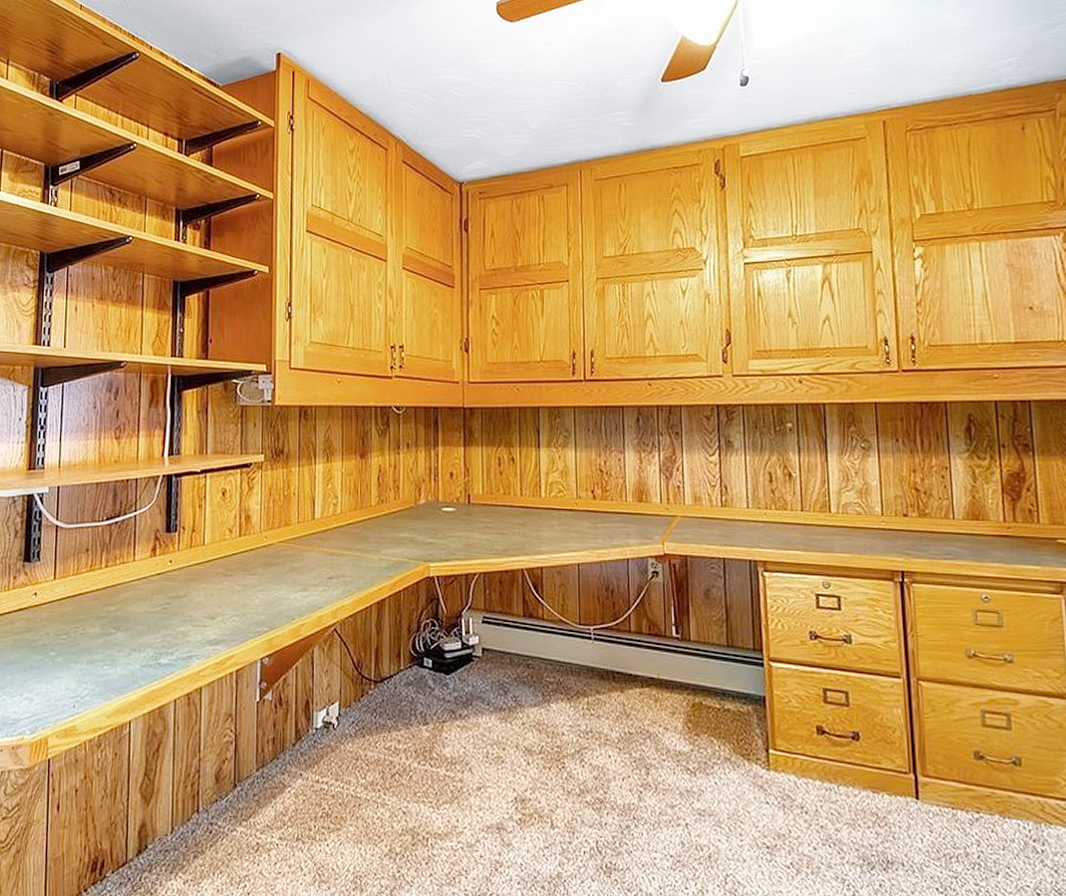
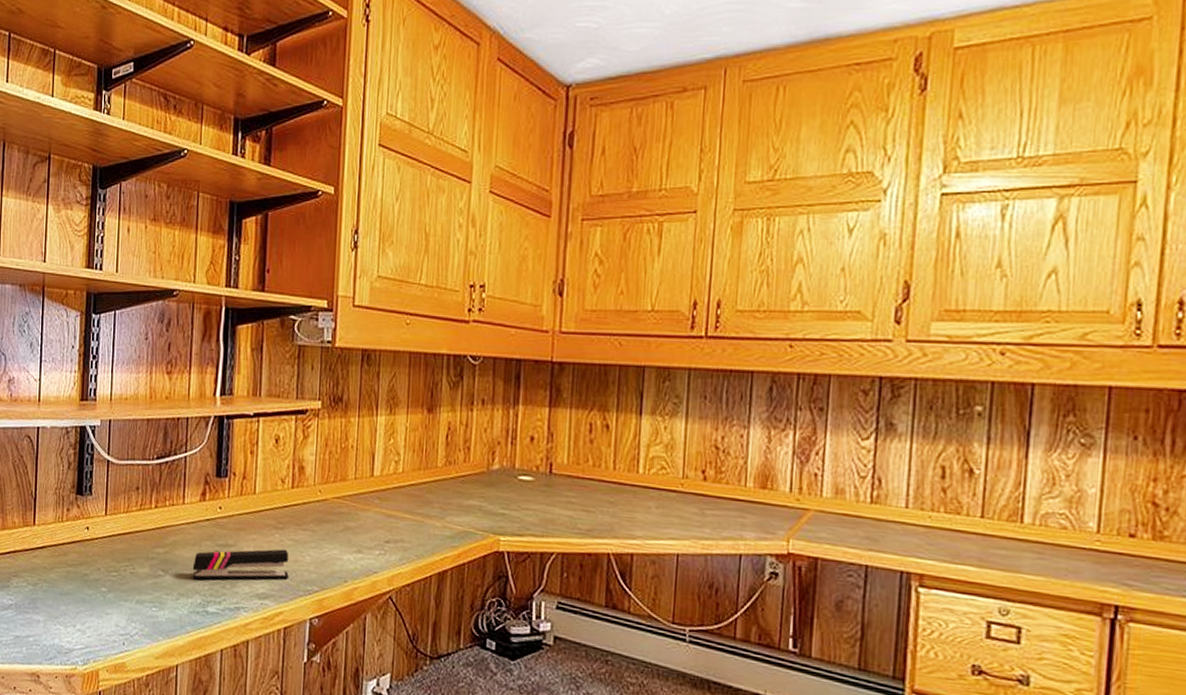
stapler: none [144,595,239,633] -> present [192,549,289,580]

